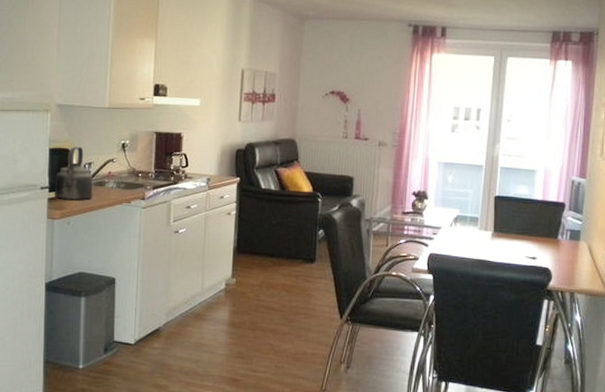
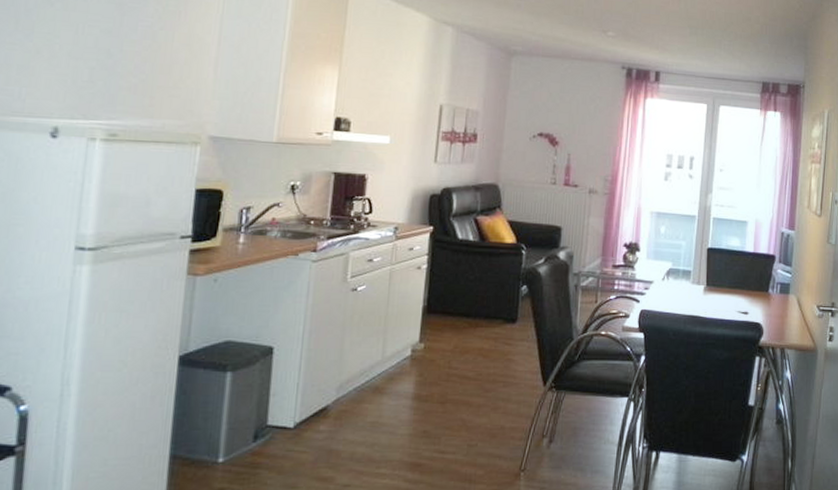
kettle: present [54,146,93,201] -> none [198,187,251,253]

